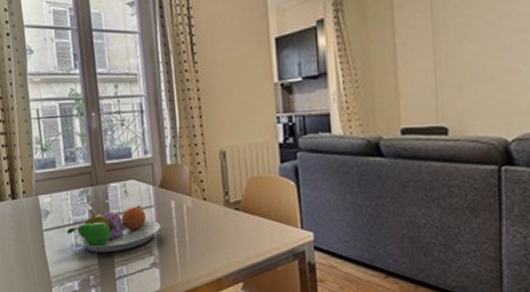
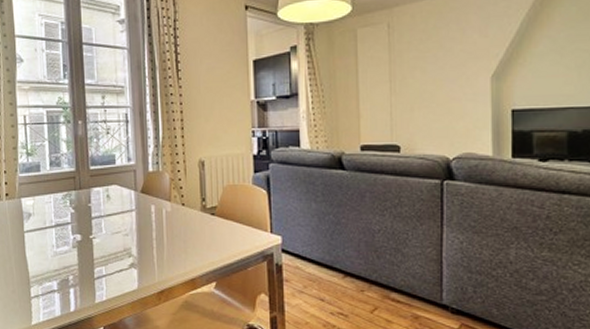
fruit bowl: present [67,205,161,253] -> none [48,209,140,254]

